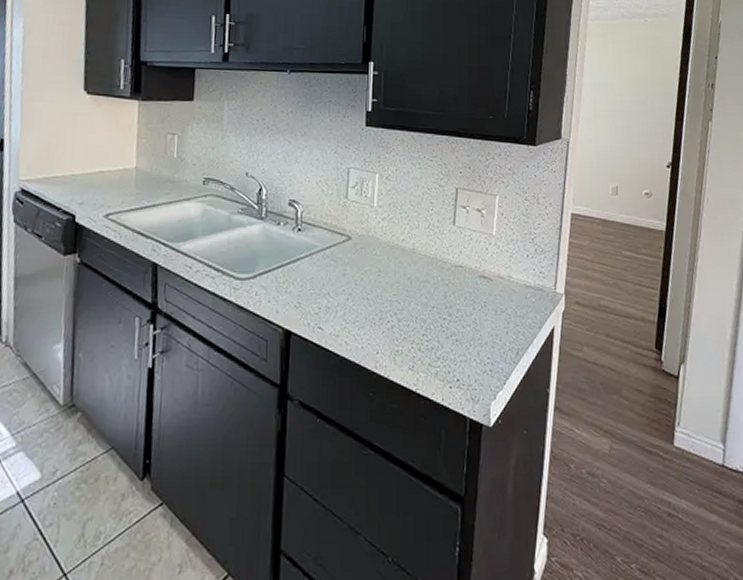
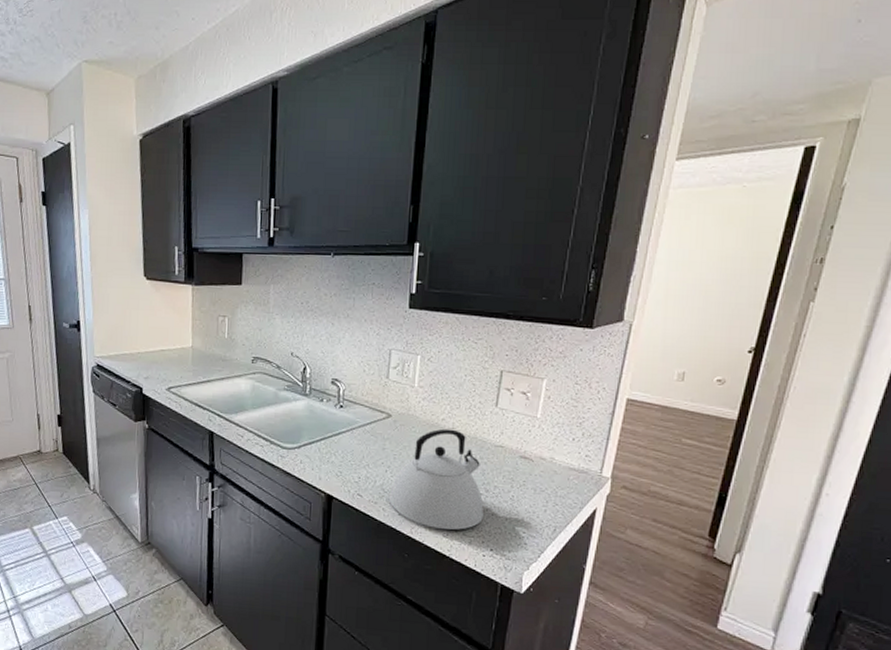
kettle: none [351,250,448,362] -> present [388,428,484,530]

